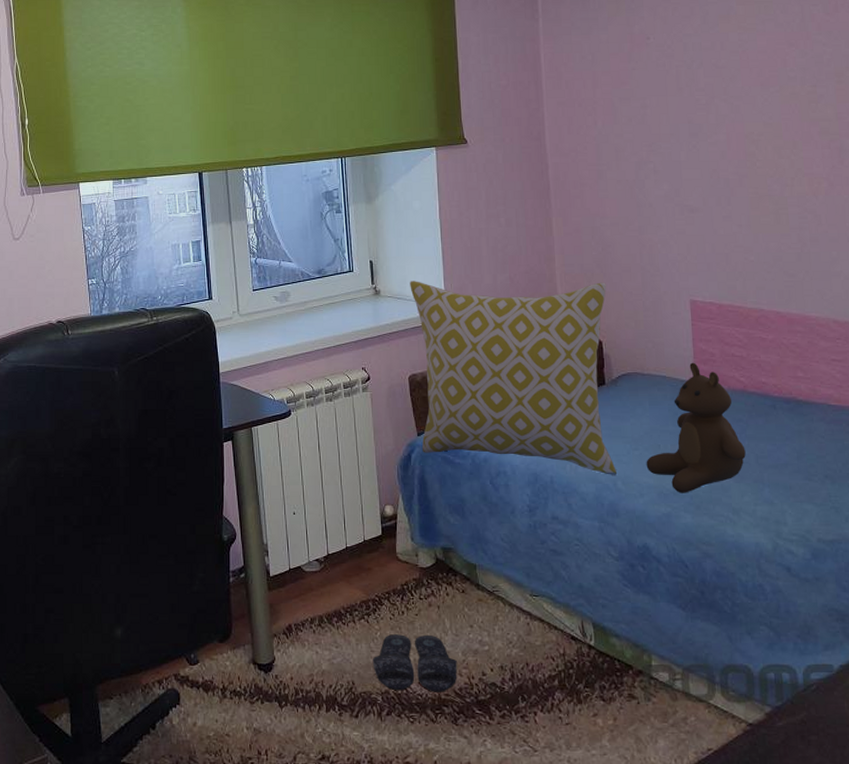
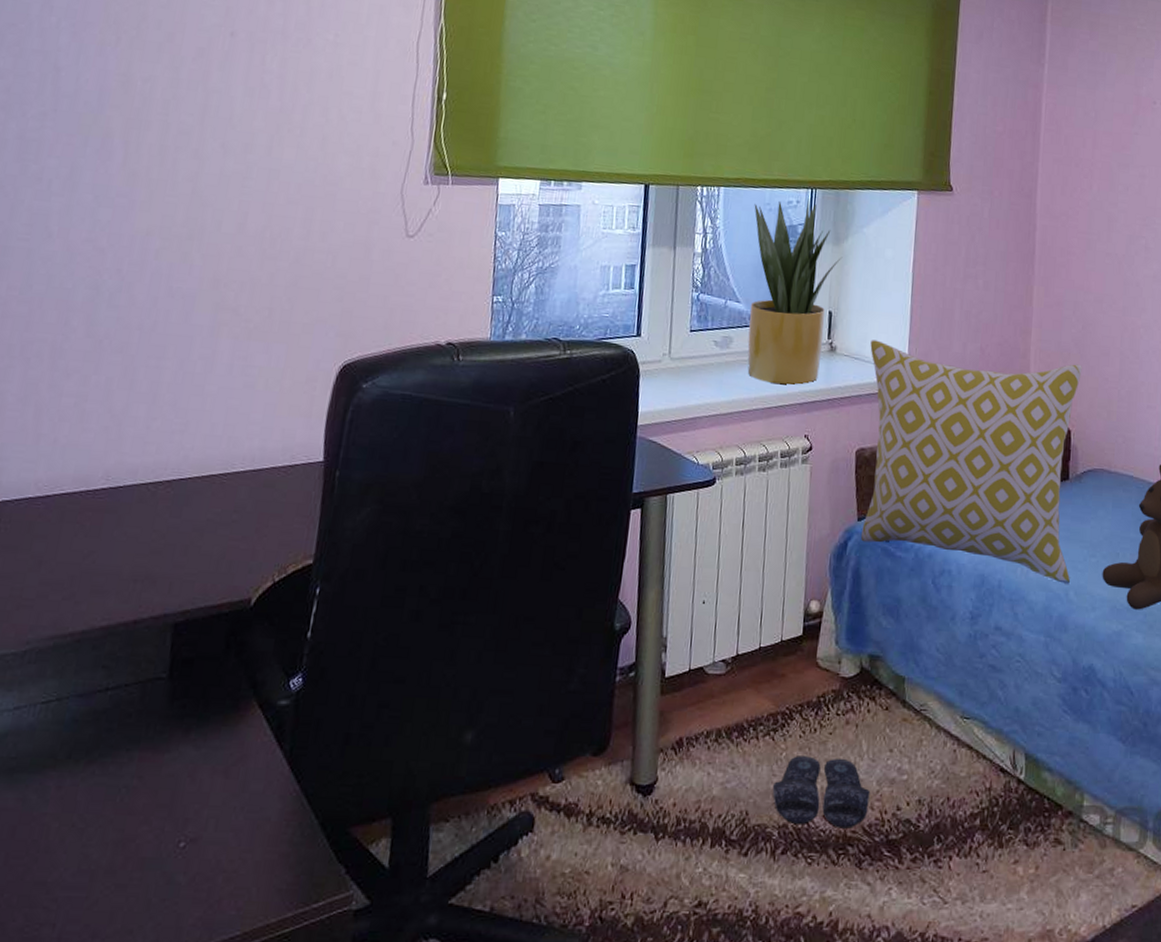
planter: none [293,166,376,327] -> present [747,198,843,386]

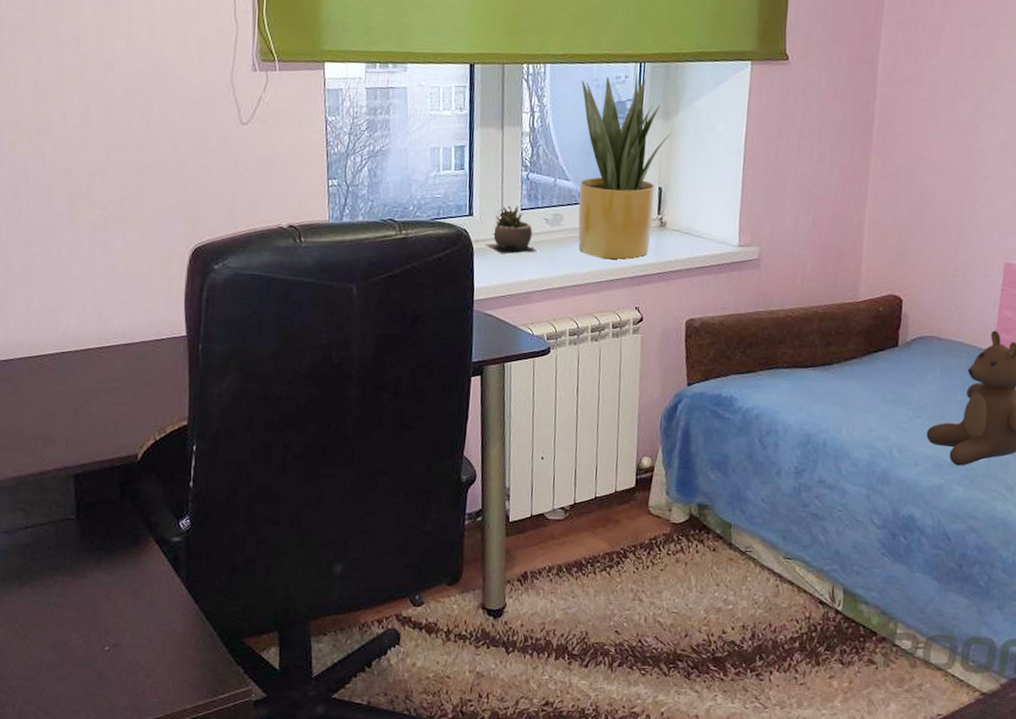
succulent plant: none [651,326,706,378] -> present [484,205,538,255]
slippers: present [772,756,870,829] -> none [609,588,698,648]
pillow: present [861,340,1082,584] -> none [691,214,918,443]

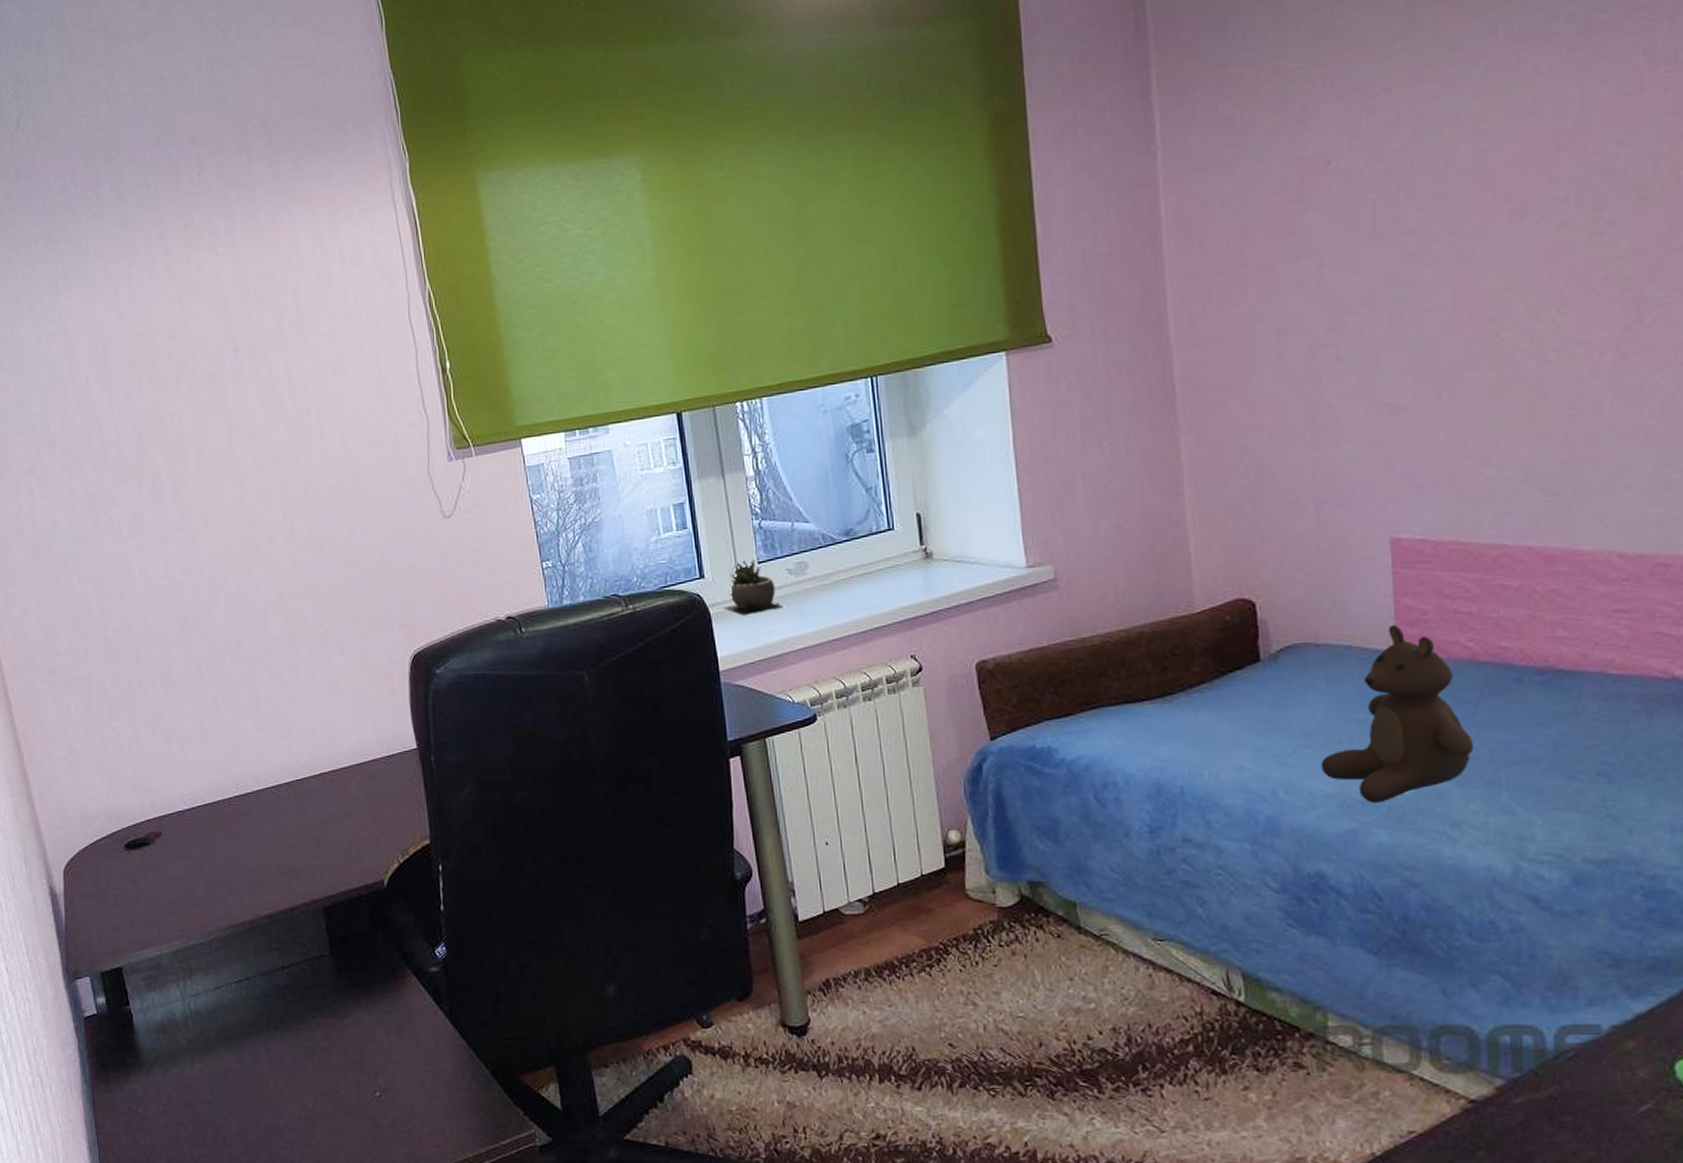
planter: present [578,73,673,260] -> none [805,389,923,606]

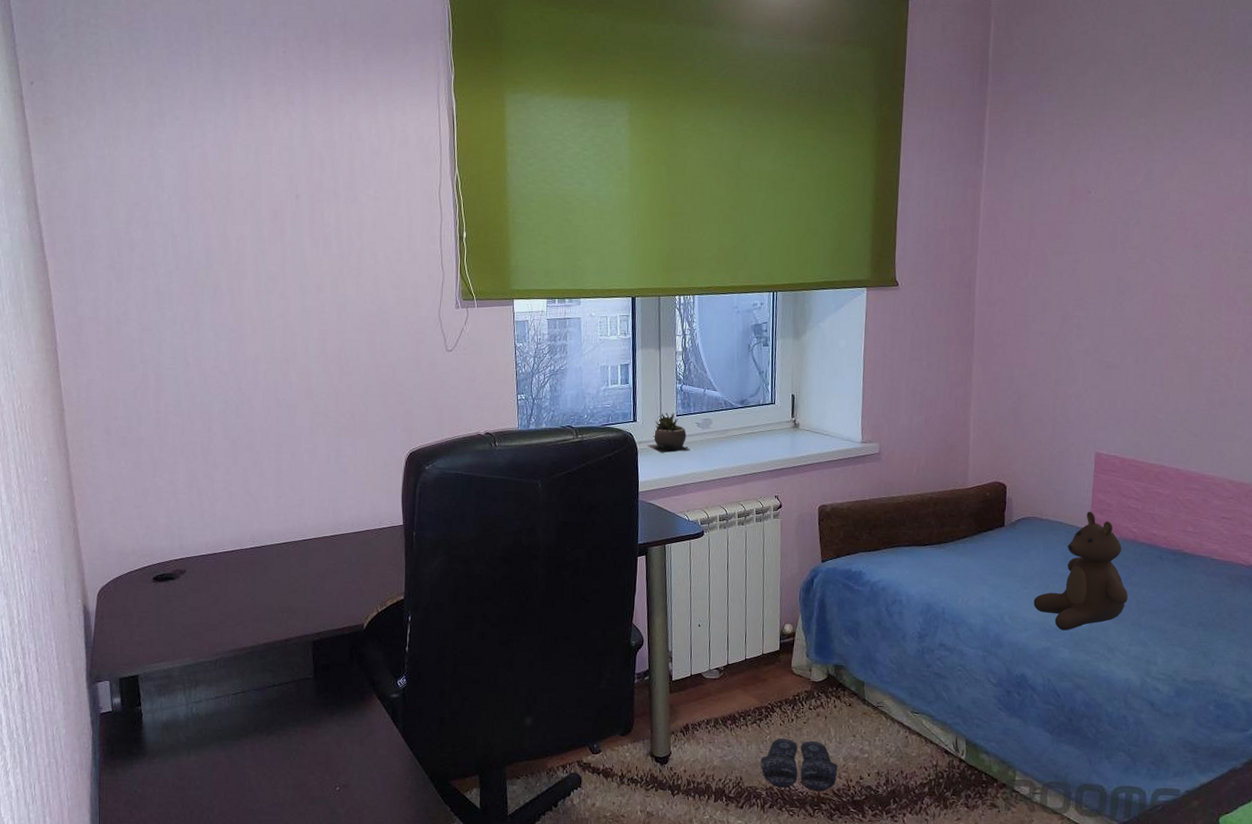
slippers: none [937,990,1053,1060] -> present [760,738,838,792]

